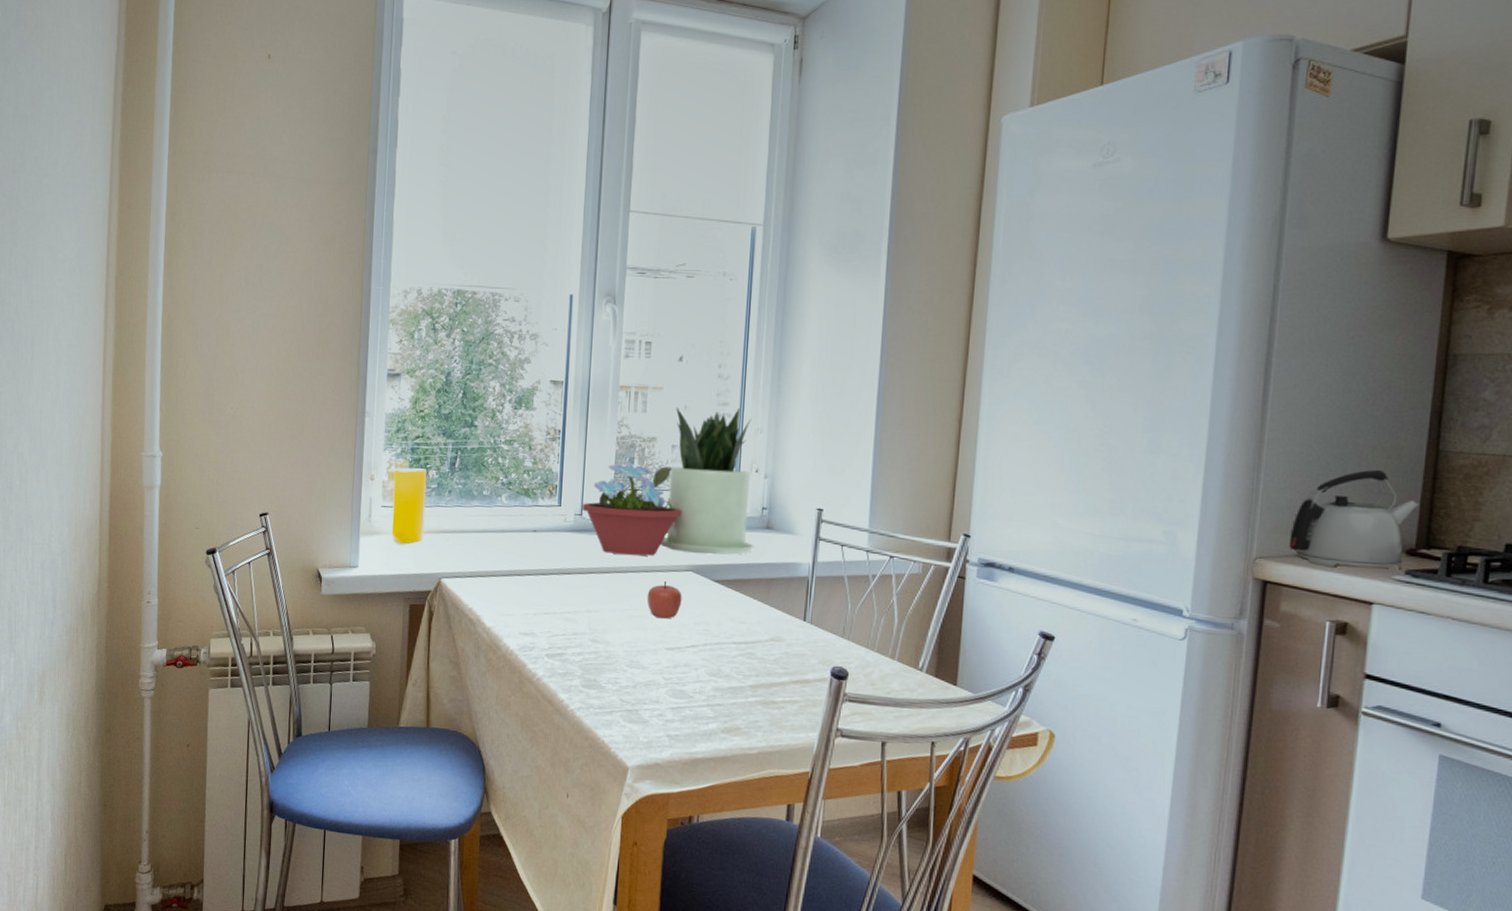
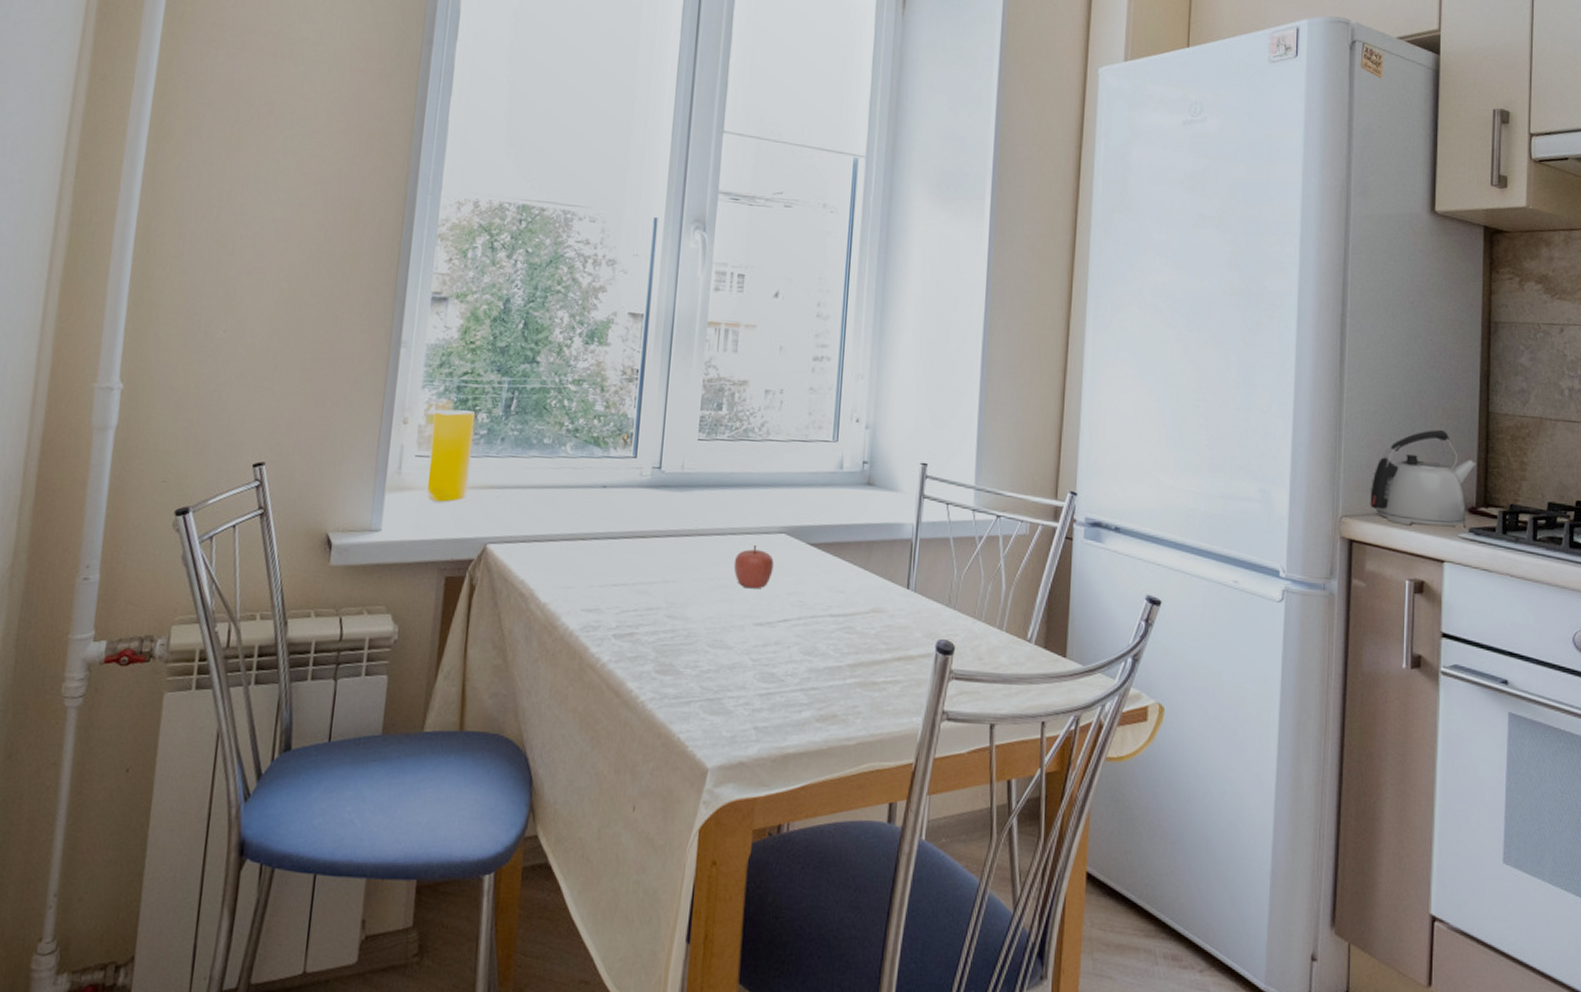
potted flower: present [581,462,682,556] -> none [660,408,775,516]
planter: present [660,407,754,555] -> none [750,348,854,515]

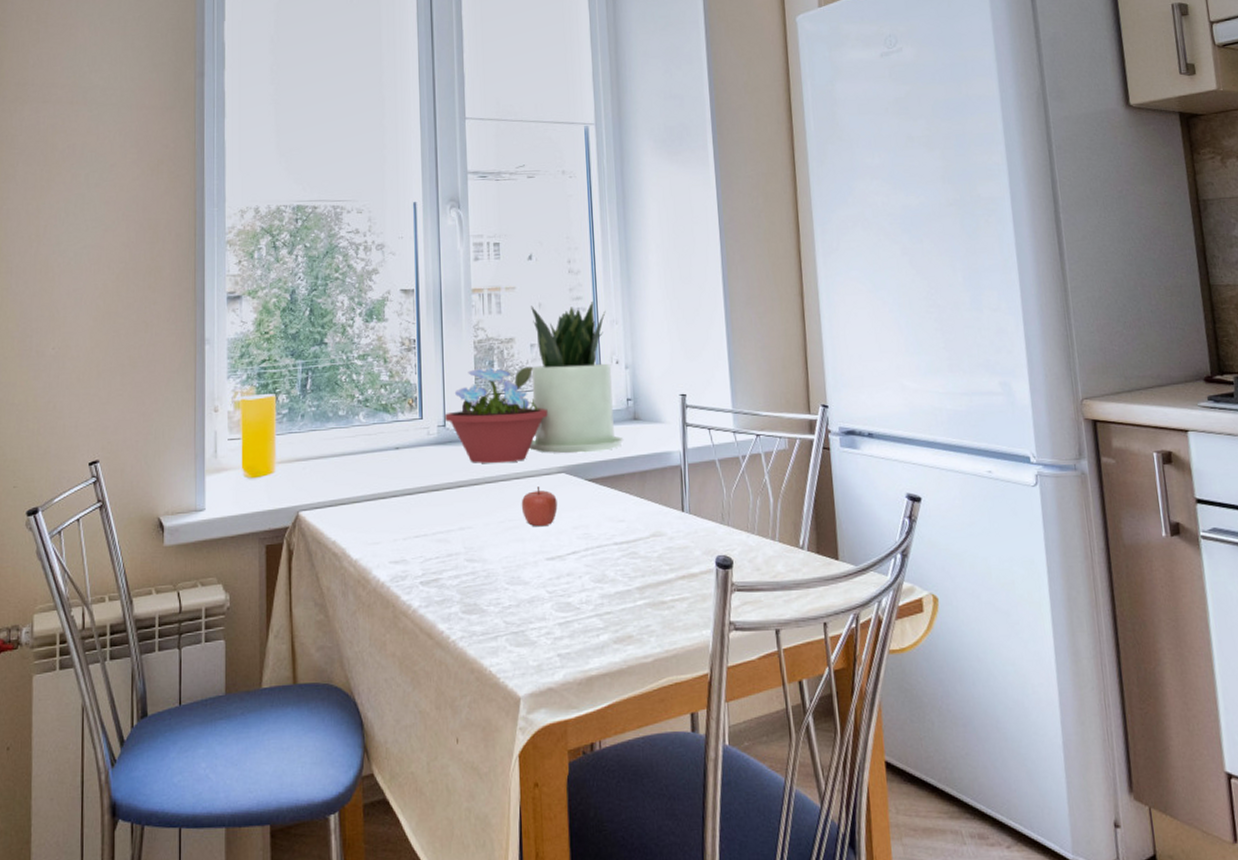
potted flower: none [660,408,775,516] -> present [444,366,548,463]
planter: none [750,348,854,515] -> present [529,302,624,454]
kettle: present [1370,429,1477,528] -> none [1107,306,1206,401]

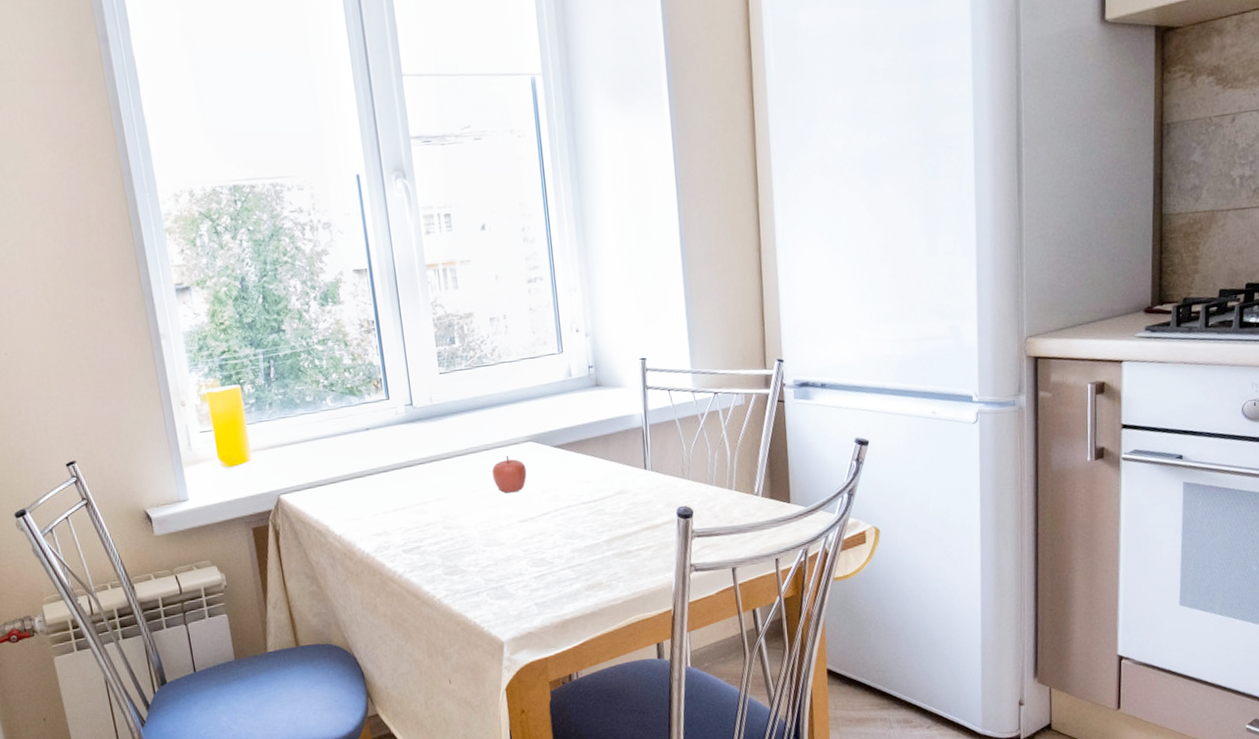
potted flower: present [444,366,548,463] -> none [410,340,512,438]
planter: present [529,302,624,454] -> none [488,270,587,424]

